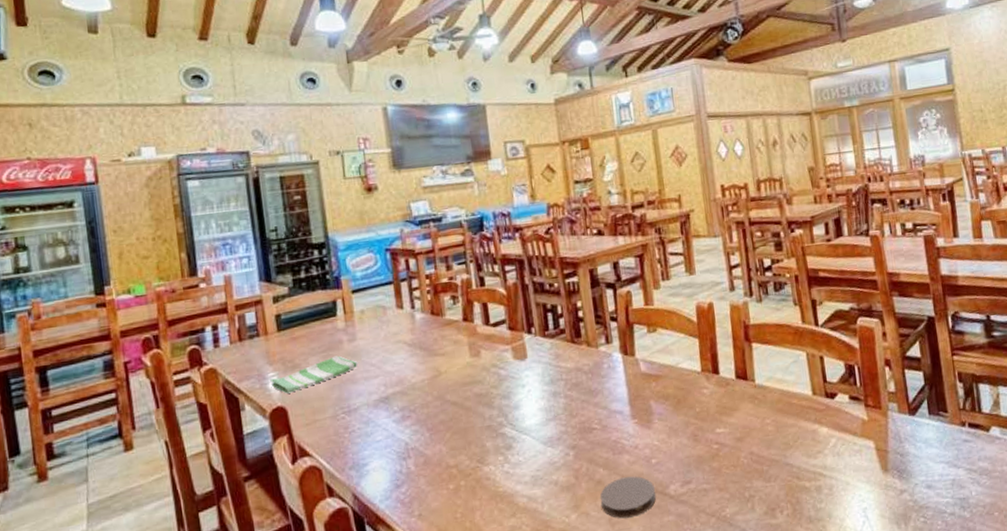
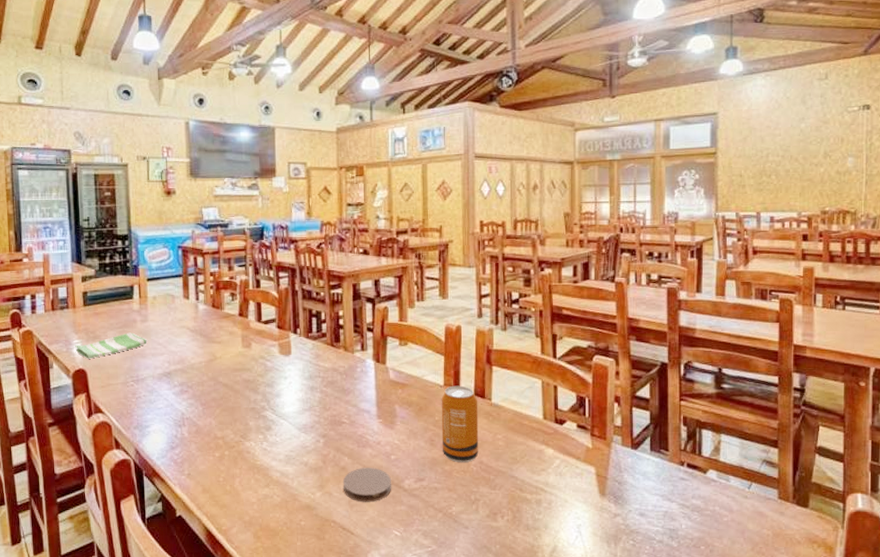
soda can: none [700,369,748,457] -> present [441,385,479,462]

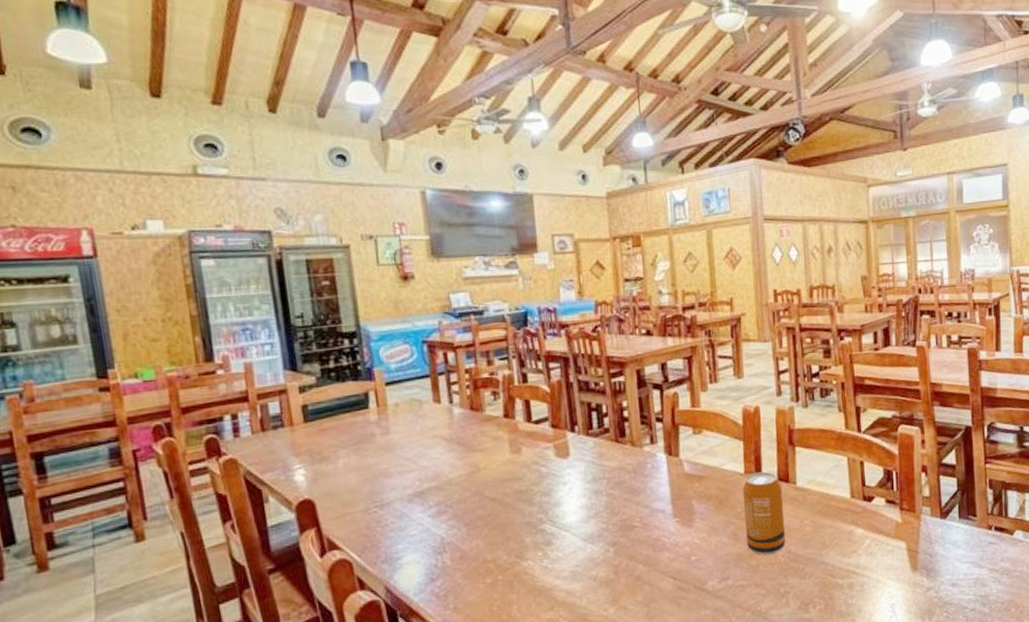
dish towel: present [75,332,148,359] -> none [296,449,392,486]
coaster: present [342,468,391,502] -> none [638,572,694,612]

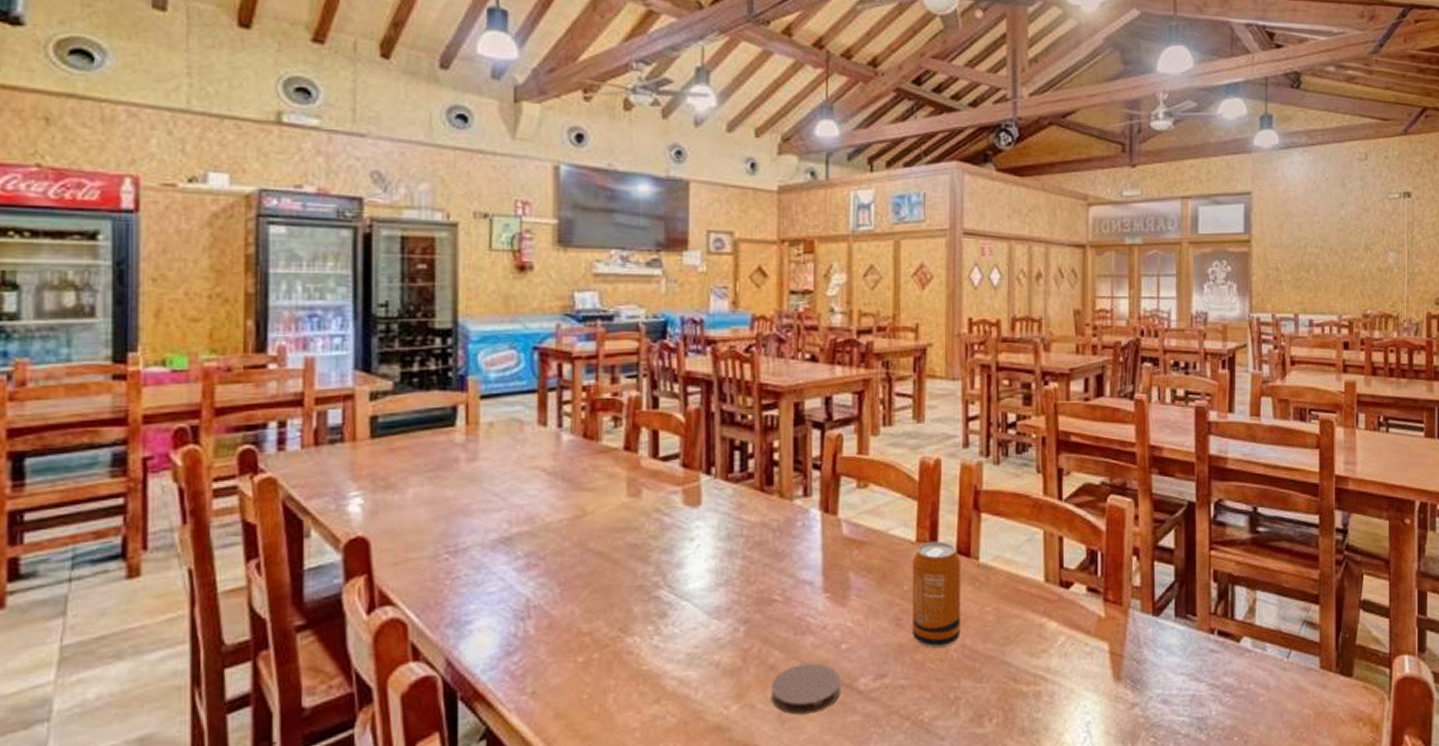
coaster: none [638,572,694,612] -> present [770,663,840,715]

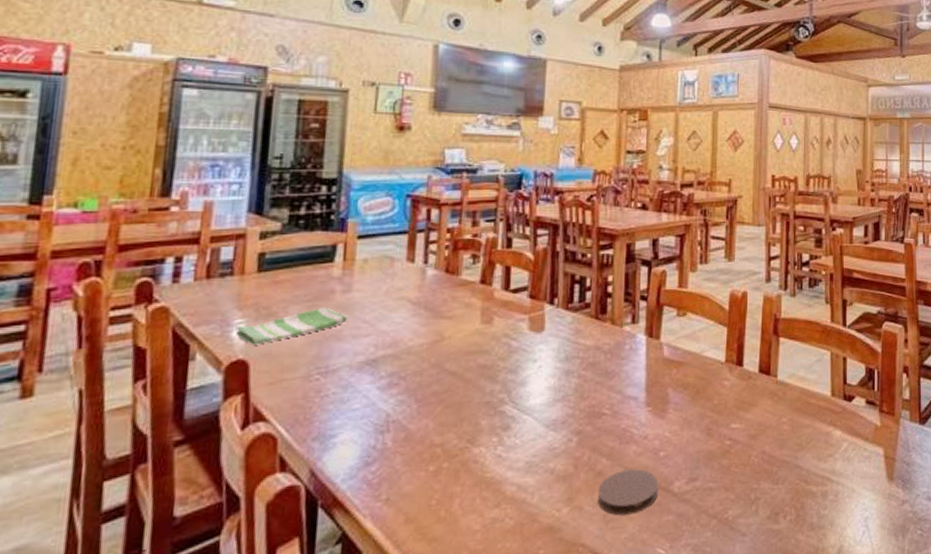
dish towel: none [351,478,476,521] -> present [235,307,349,345]
soda can: present [911,541,962,648] -> none [720,361,763,454]

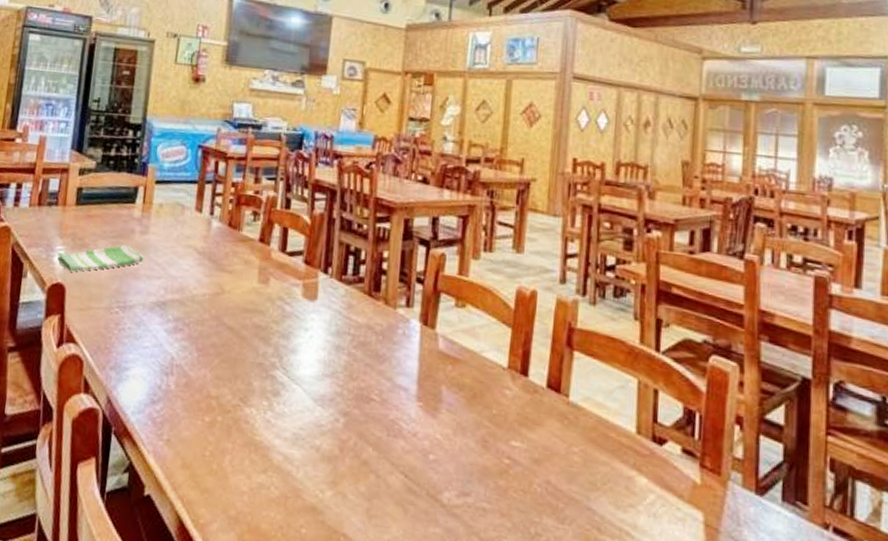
coaster: present [597,469,658,516] -> none [361,465,426,516]

